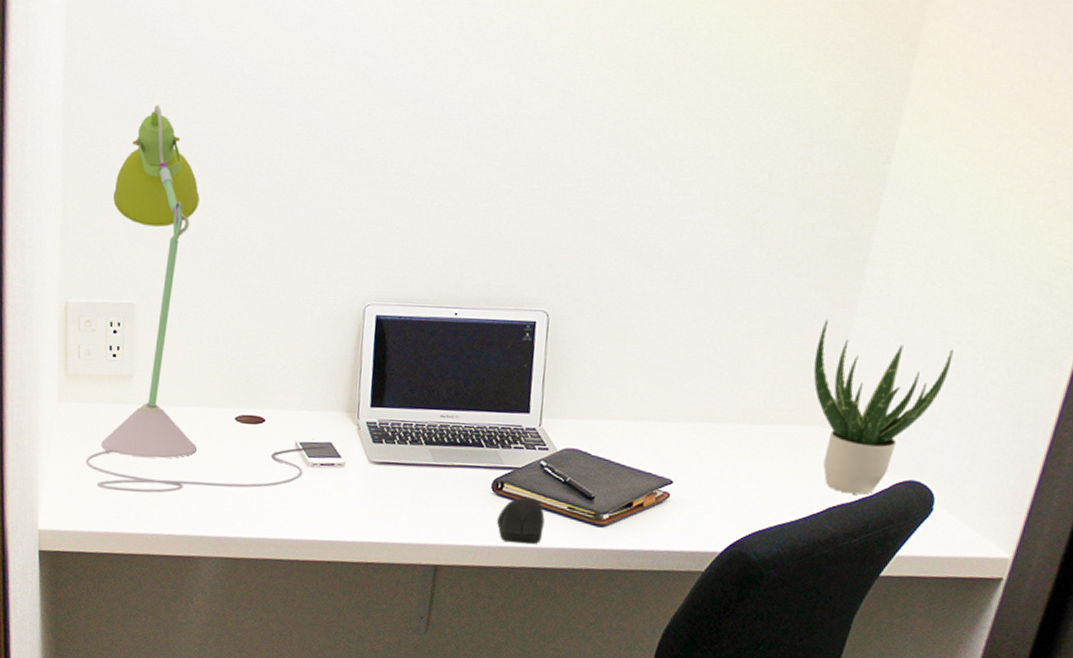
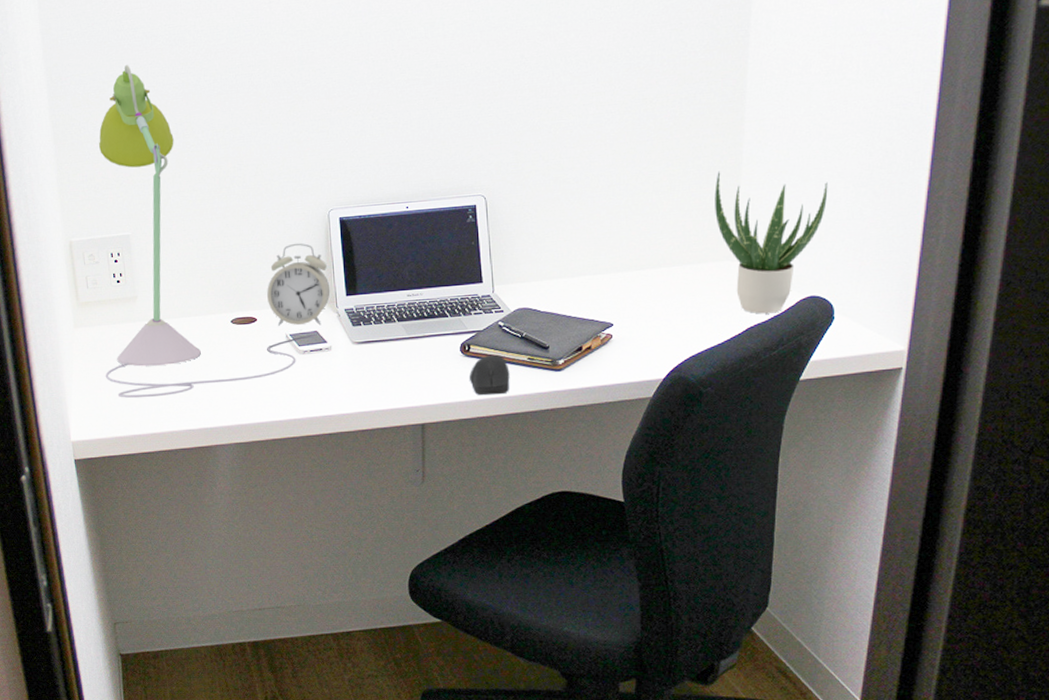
alarm clock: none [280,338,355,437] -> present [267,243,331,326]

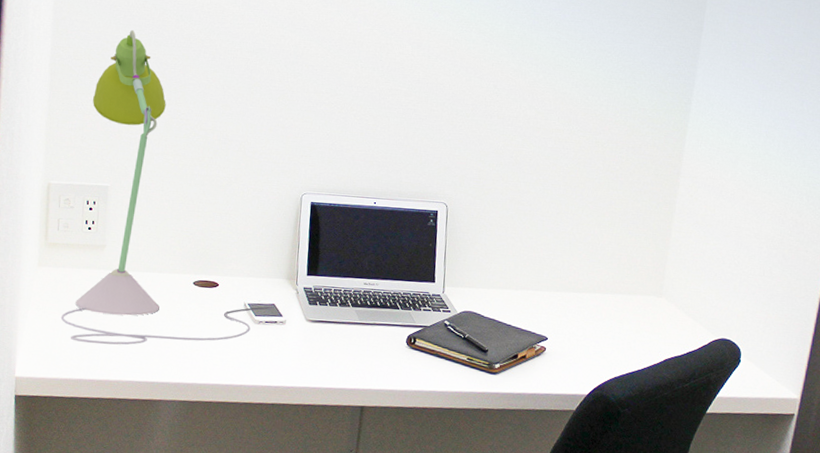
alarm clock: present [267,243,331,326] -> none [232,219,294,299]
computer mouse: present [470,354,510,396] -> none [411,350,450,389]
potted plant: present [714,171,828,314] -> none [647,215,745,349]

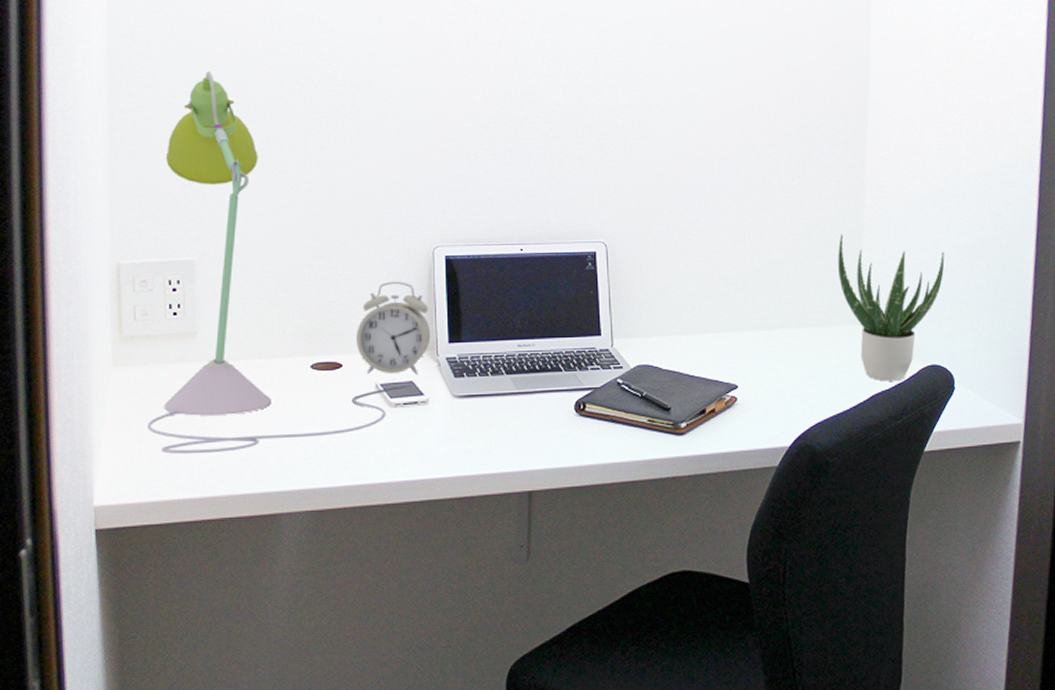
alarm clock: none [232,219,294,299] -> present [357,281,431,375]
potted plant: none [647,215,745,349] -> present [838,234,945,381]

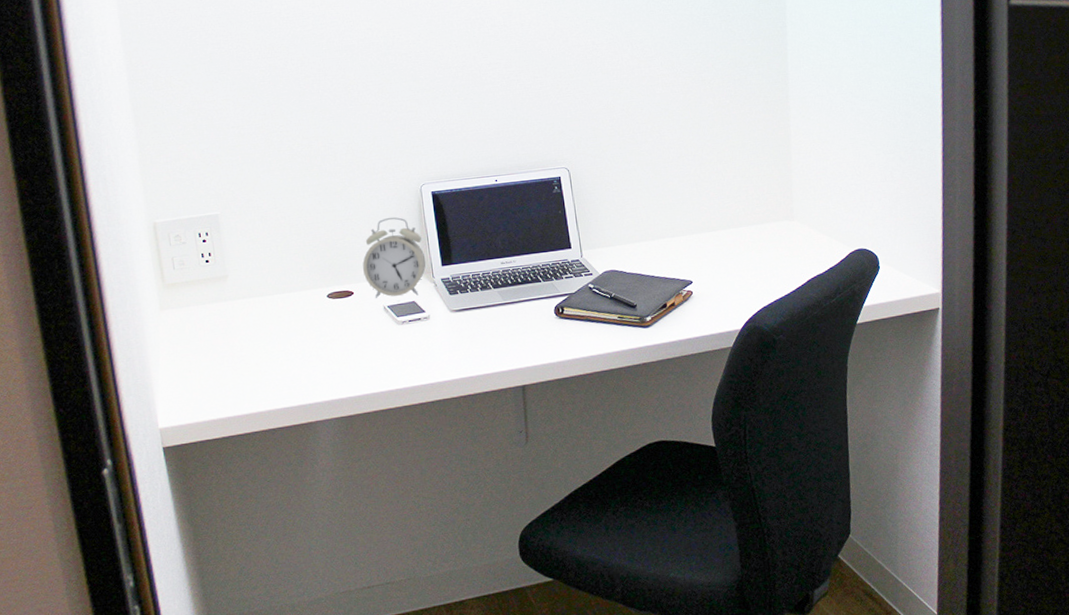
desk lamp: present [146,71,413,455] -> none [183,49,415,380]
potted plant: present [838,234,945,381] -> none [770,142,864,267]

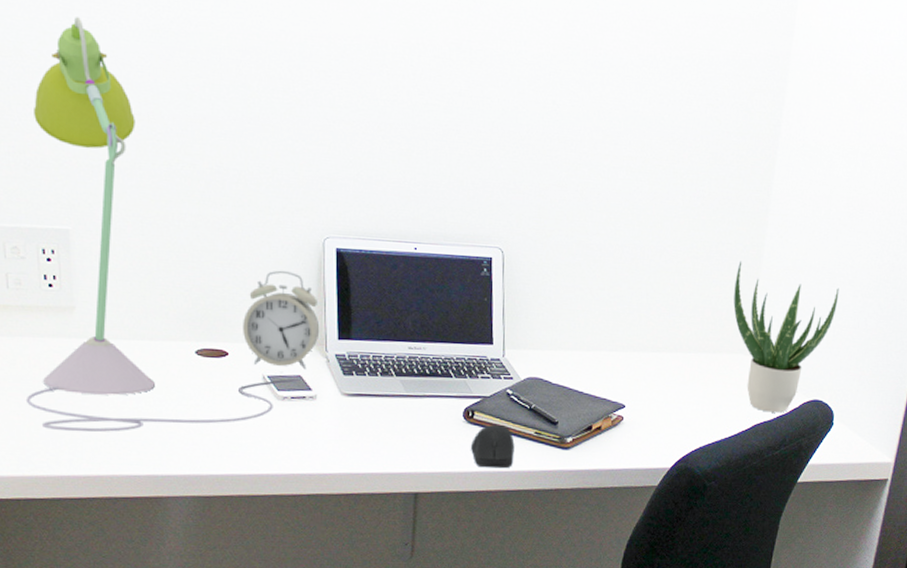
desk lamp: none [183,49,415,380] -> present [25,17,301,433]
computer mouse: none [565,315,603,355] -> present [471,424,515,469]
potted plant: none [770,142,864,267] -> present [733,260,839,413]

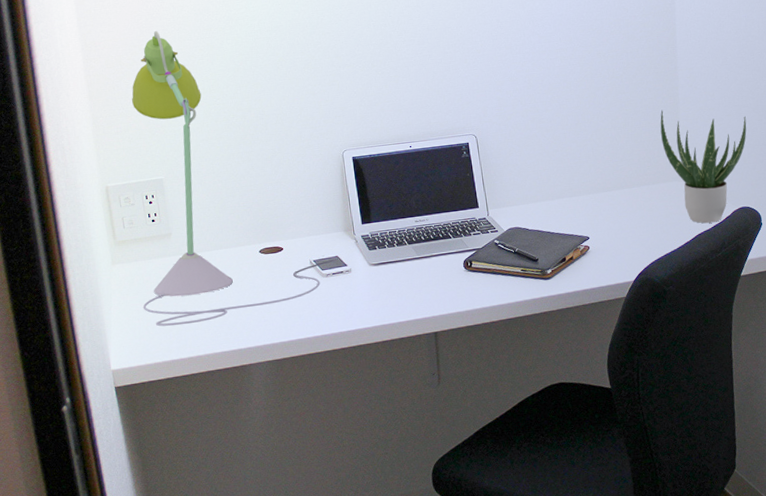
alarm clock: present [243,270,320,370] -> none [291,180,348,253]
computer mouse: present [471,424,515,469] -> none [473,268,508,304]

